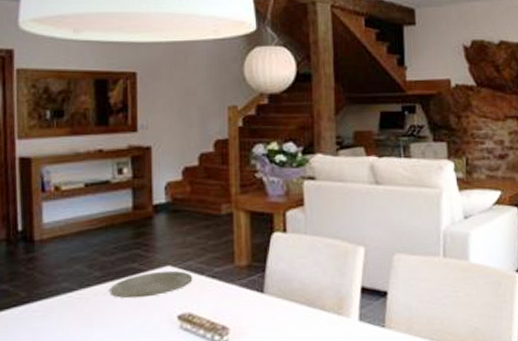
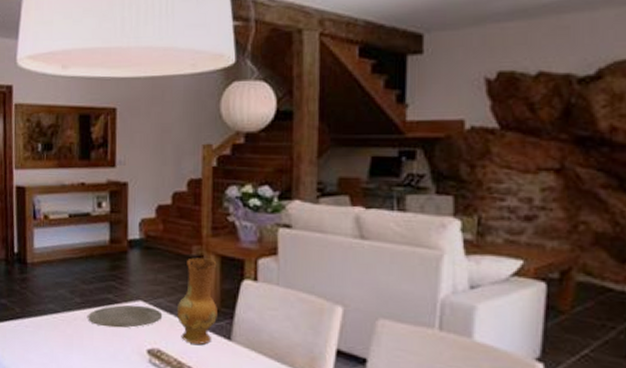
ceramic jug: none [207,215,249,302] -> present [176,258,217,345]

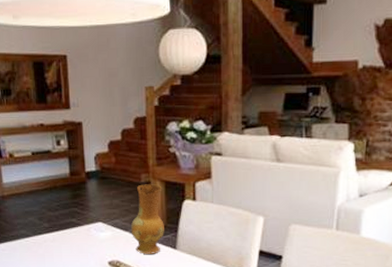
plate: present [88,305,163,328] -> none [56,226,119,246]

